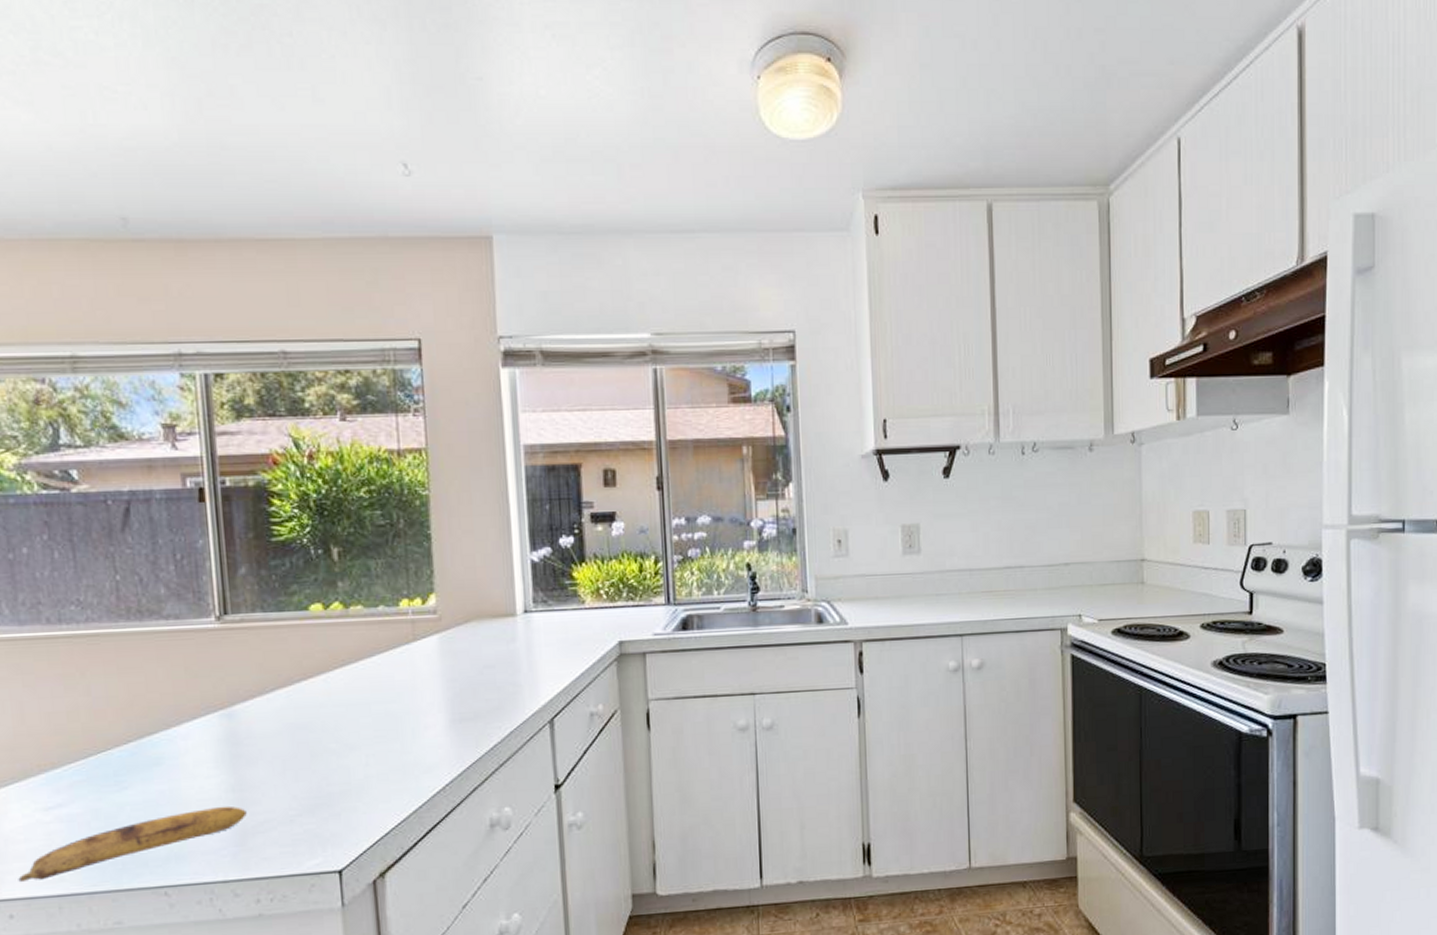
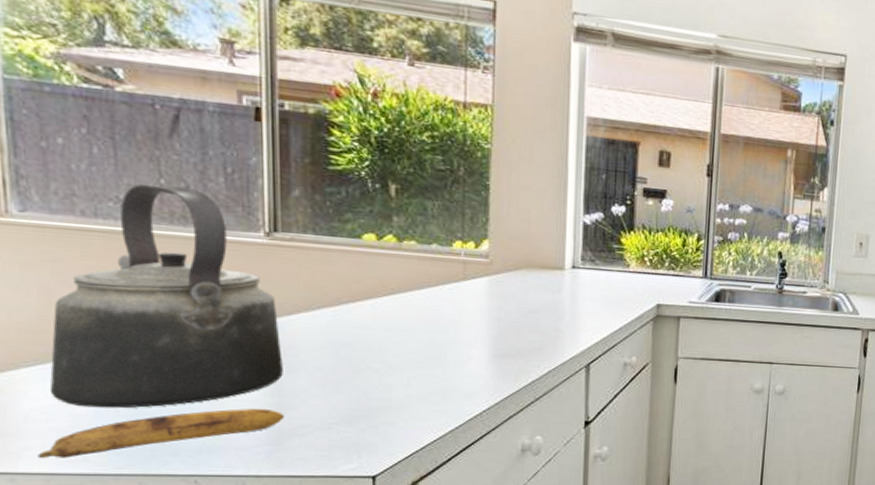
kettle: none [26,581,243,823] -> present [49,183,283,409]

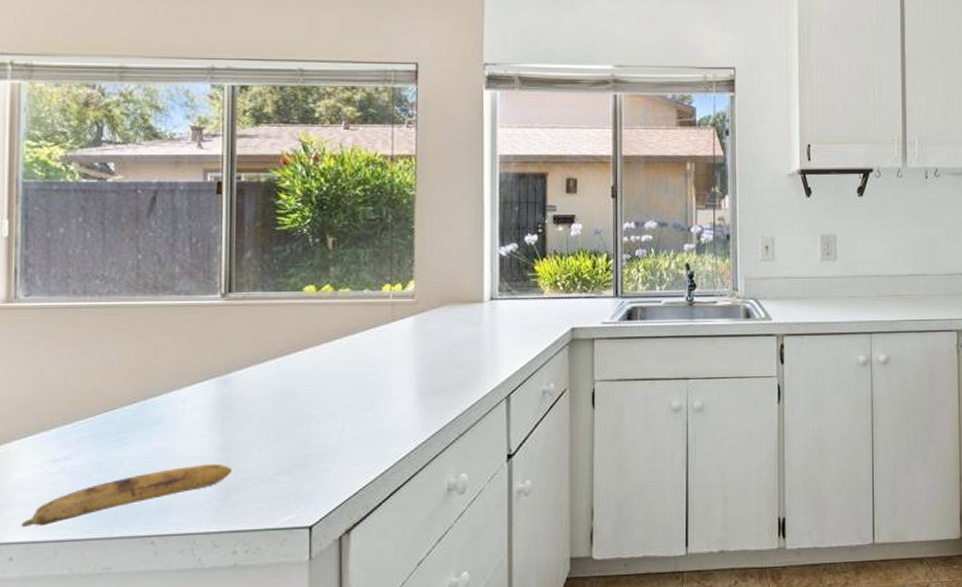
kettle: present [49,183,283,409] -> none [36,260,232,474]

